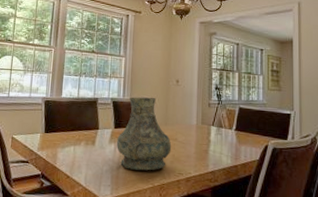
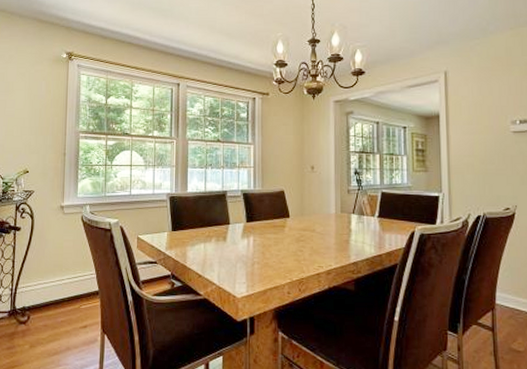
vase: present [117,97,172,171] -> none [250,187,309,265]

